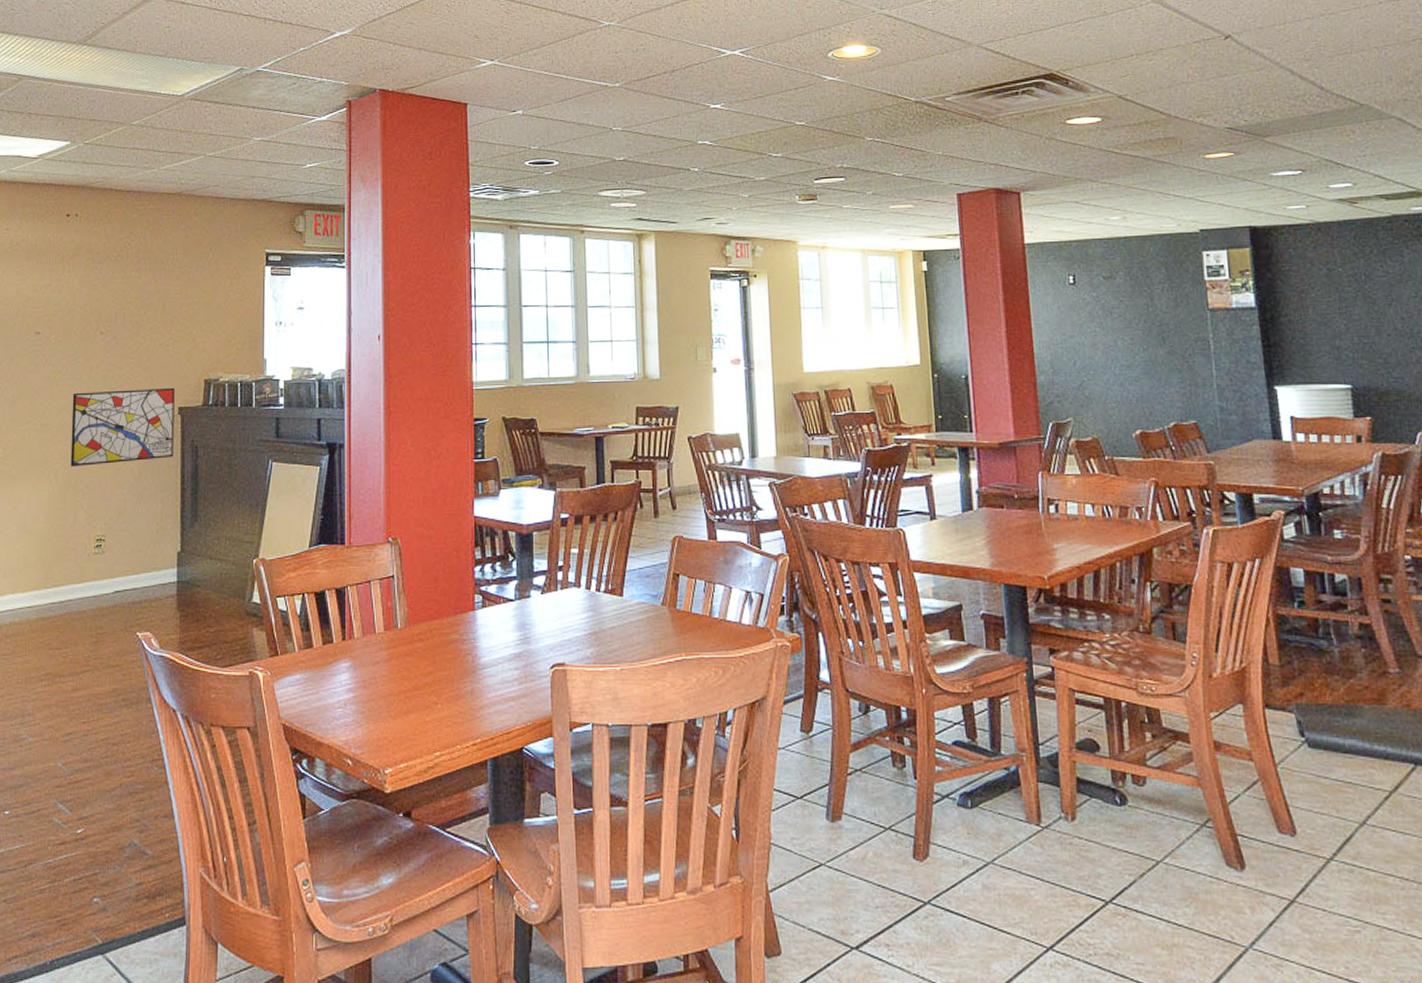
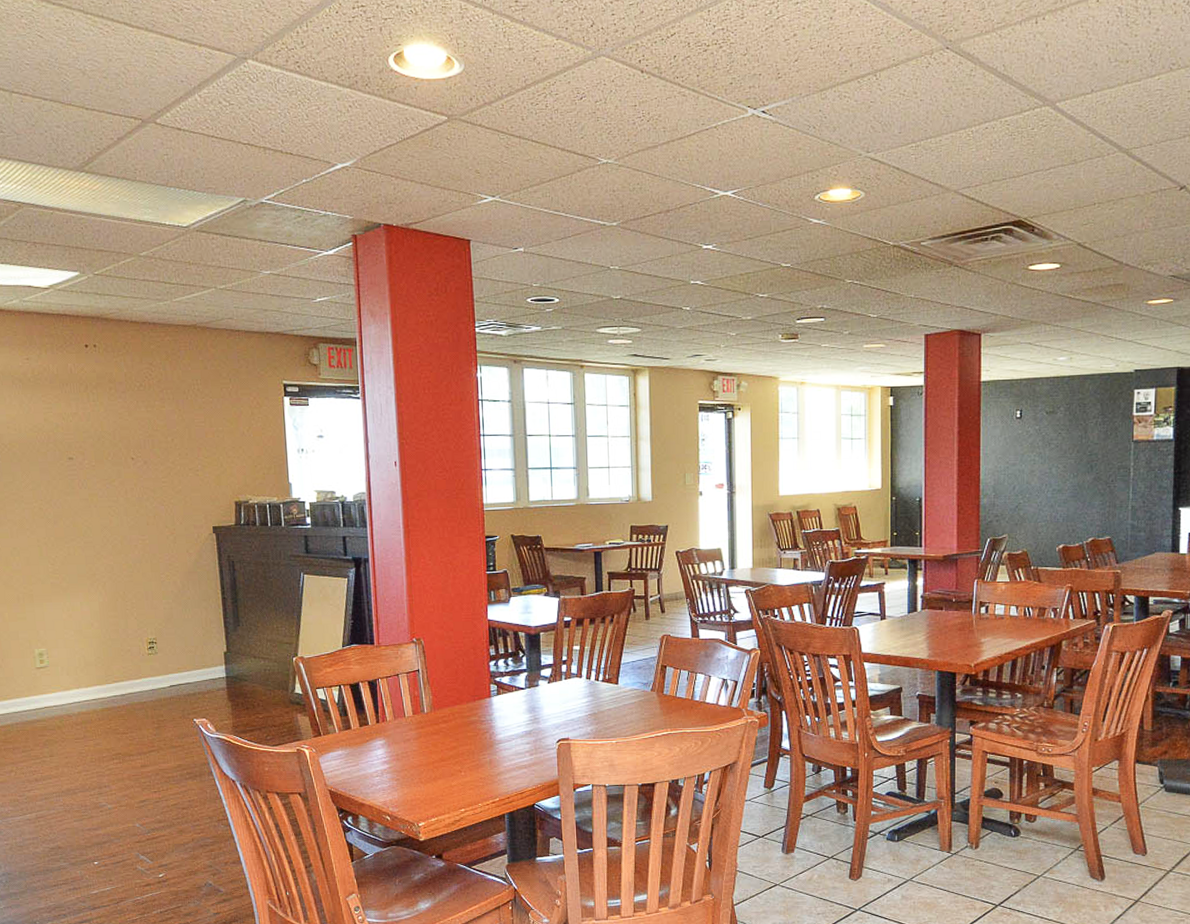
wall art: present [70,387,175,467] -> none [111,508,212,580]

